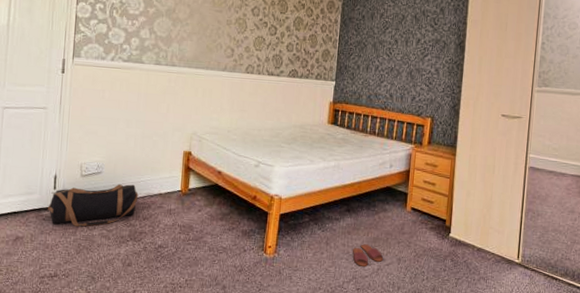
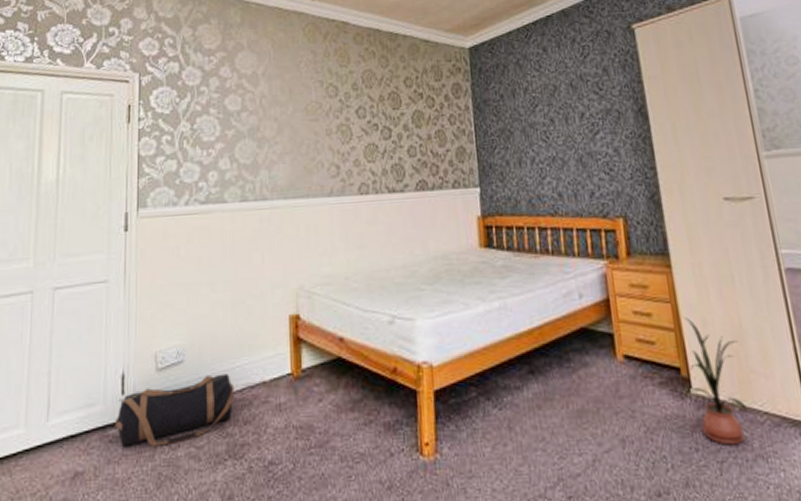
slippers: present [353,244,384,267] -> none [550,422,599,459]
house plant: none [449,189,487,270] -> present [684,317,748,446]

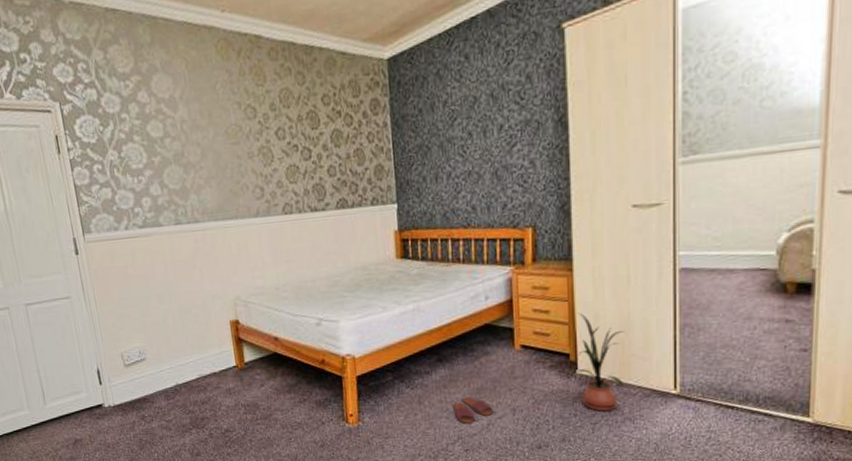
duffel bag: present [115,373,235,448] -> none [98,367,192,422]
slippers: none [550,422,599,459] -> present [453,397,494,424]

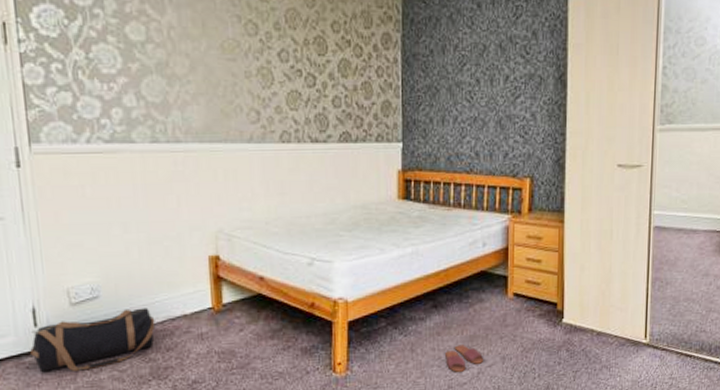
duffel bag: none [98,367,192,422] -> present [30,308,156,373]
house plant: present [576,313,624,412] -> none [562,264,606,360]

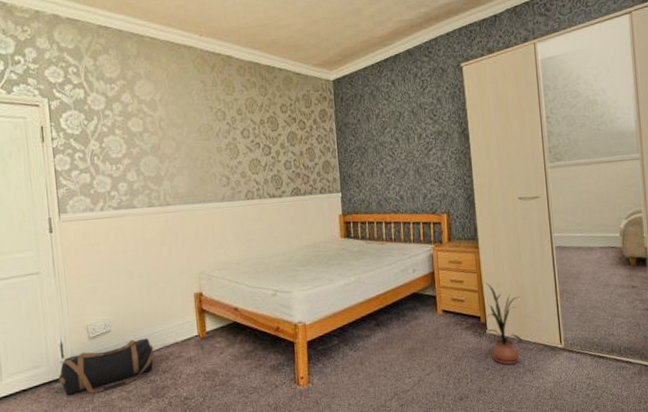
slippers: present [445,345,484,372] -> none [389,356,423,381]
house plant: none [562,264,606,360] -> present [485,283,523,365]

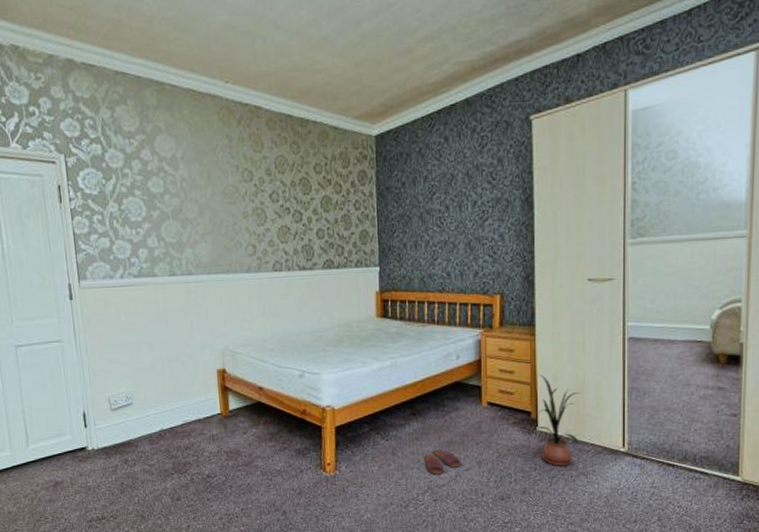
duffel bag: present [58,338,154,396] -> none [82,413,176,465]
slippers: none [389,356,423,381] -> present [424,449,461,475]

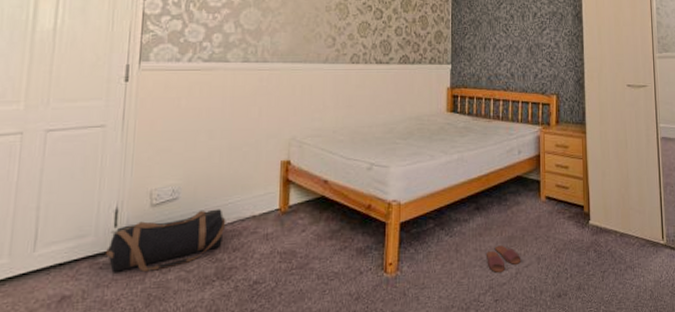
duffel bag: none [82,413,176,465] -> present [106,209,226,274]
house plant: present [536,375,580,466] -> none [589,170,625,260]

